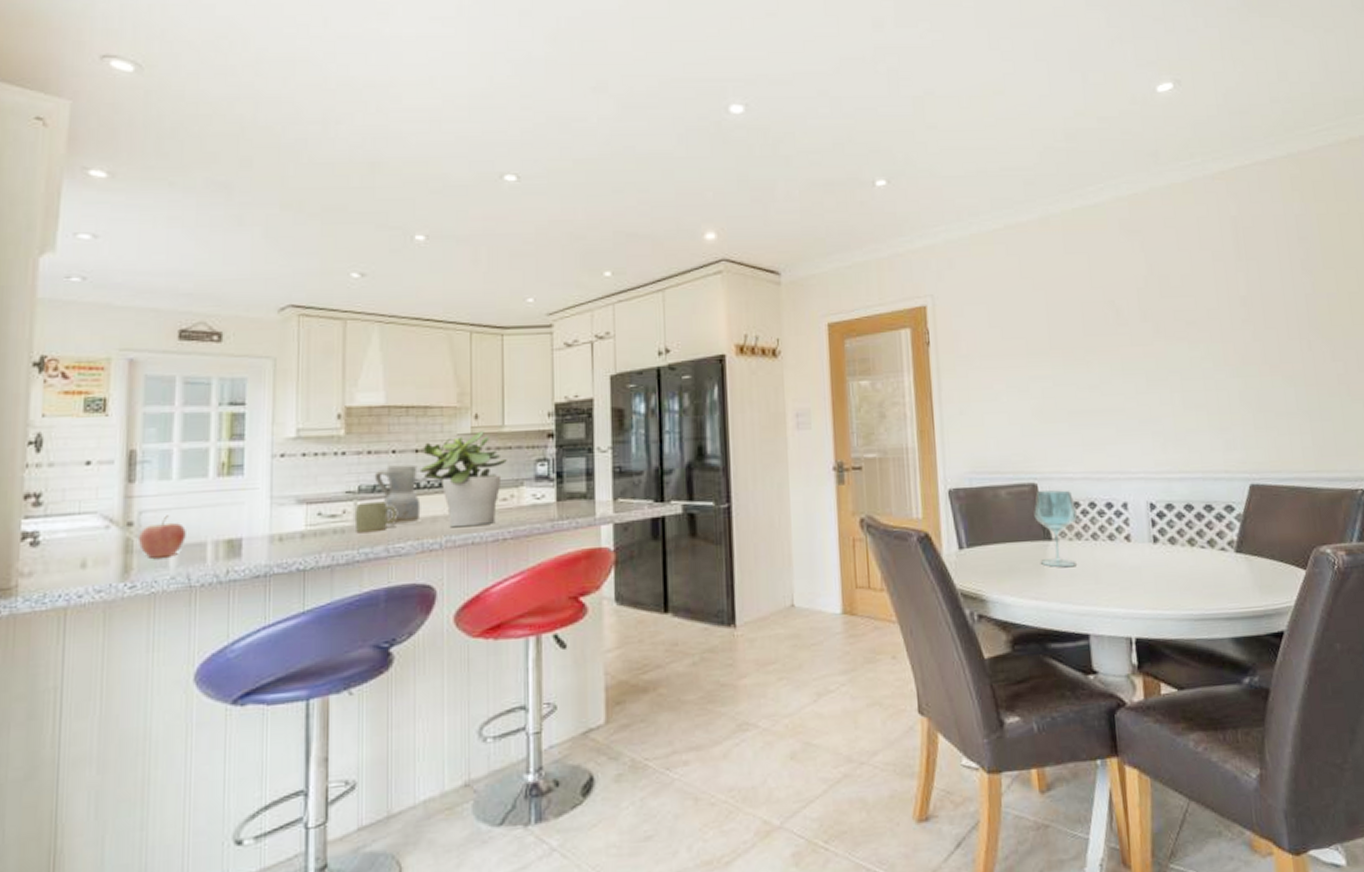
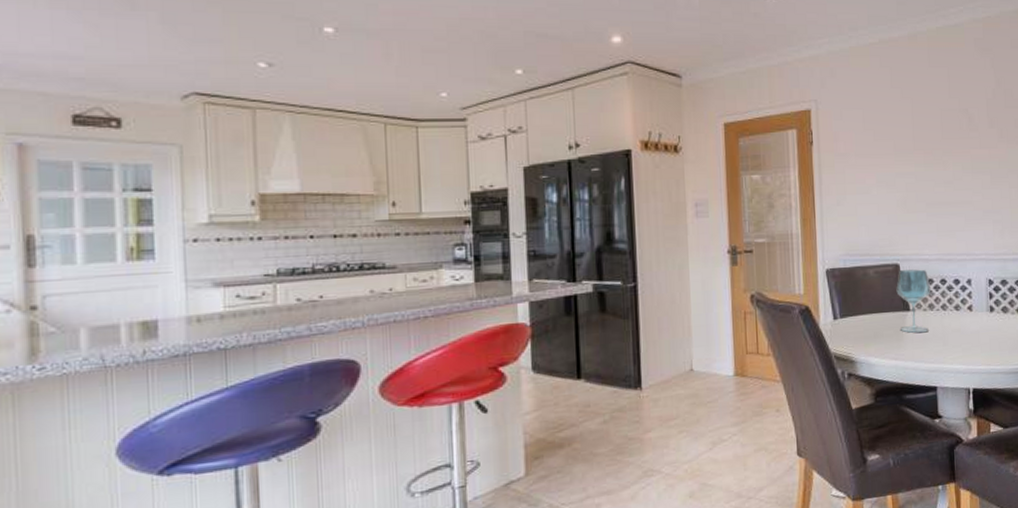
fruit: present [139,515,186,560] -> none [45,299,96,342]
mug: present [354,501,397,534] -> none [274,283,317,314]
ceramic pitcher: present [374,464,421,525] -> none [292,249,342,306]
potted plant: present [419,431,507,528] -> none [338,218,425,308]

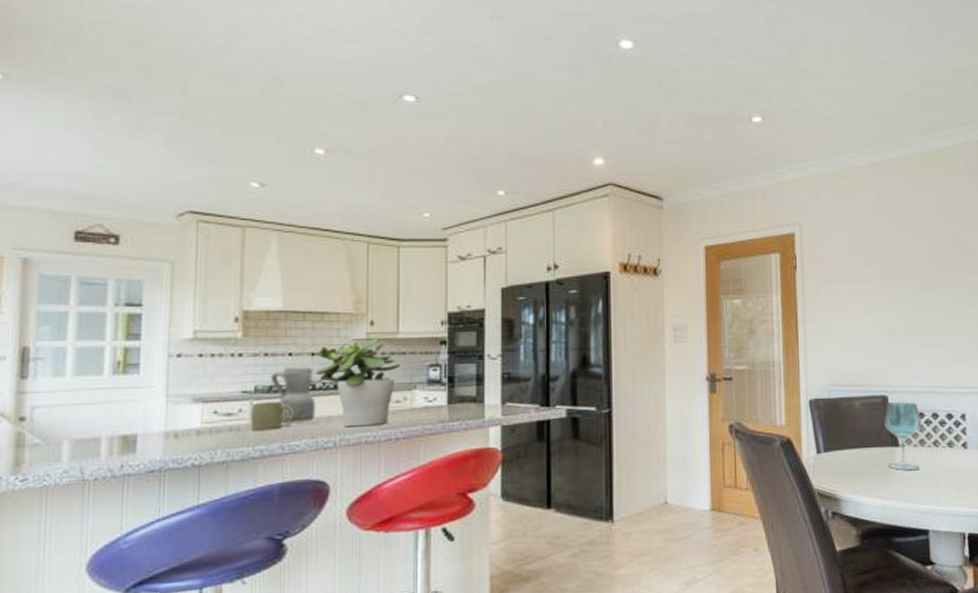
mug: none [274,283,317,314] -> present [250,401,292,432]
ceramic pitcher: none [292,249,342,306] -> present [270,367,316,424]
potted plant: none [338,218,425,308] -> present [315,337,401,428]

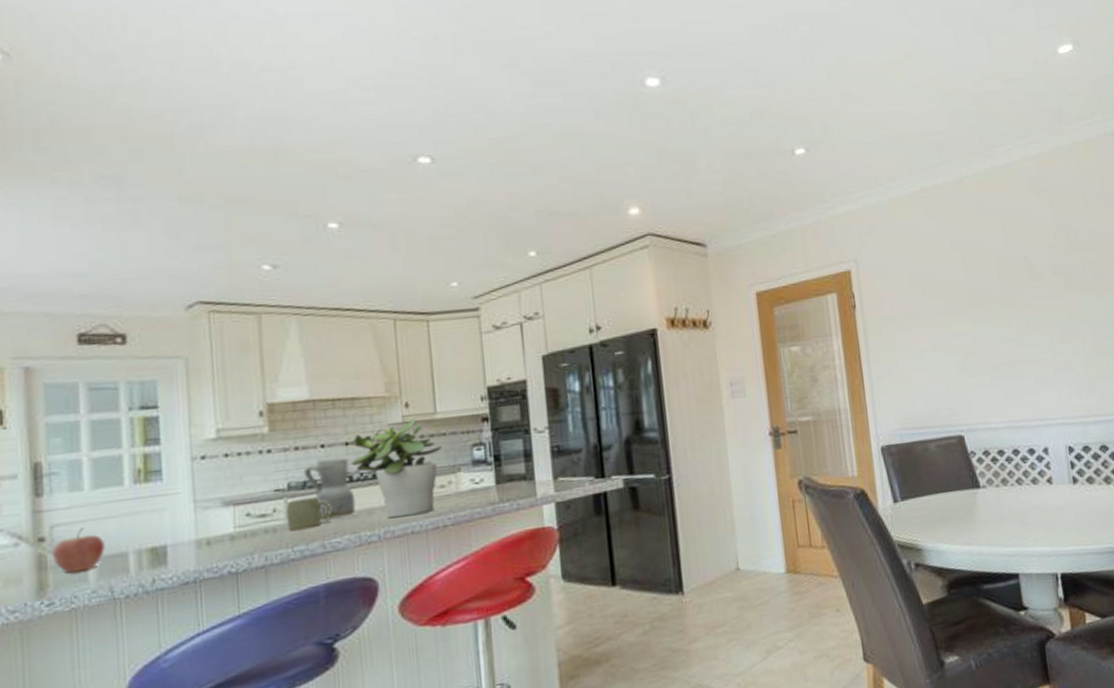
fruit: none [31,411,80,454] -> present [53,527,105,575]
wine glass: present [884,402,922,471] -> none [962,440,1004,514]

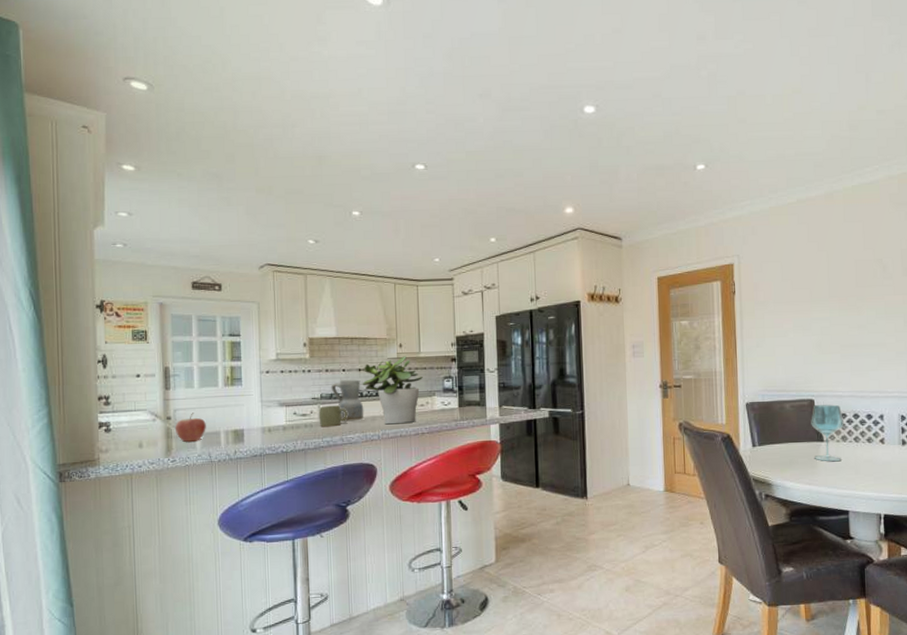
wine glass: none [962,440,1004,514] -> present [811,404,845,462]

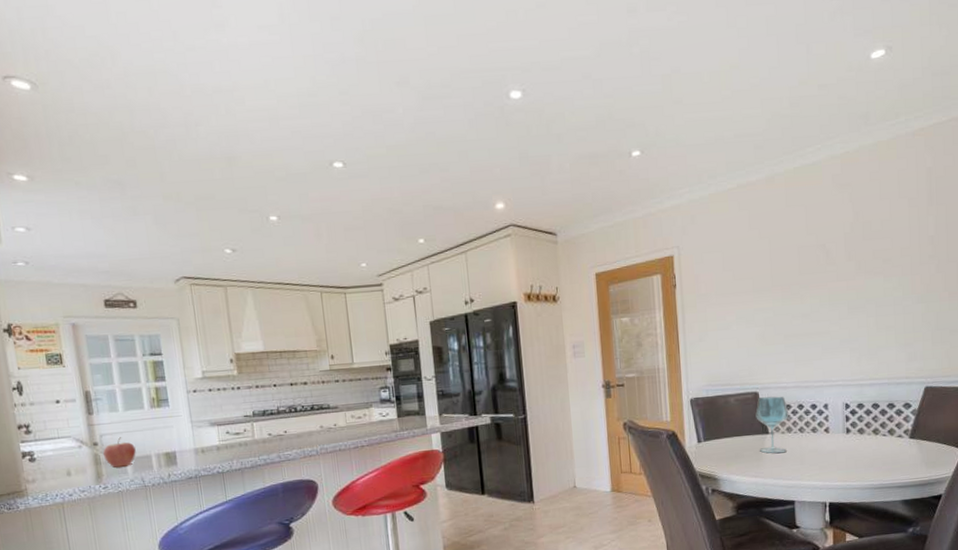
mug: present [318,405,348,428] -> none [252,422,283,446]
ceramic pitcher: present [331,379,364,422] -> none [262,394,300,439]
potted plant: present [362,356,423,425] -> none [295,368,358,439]

